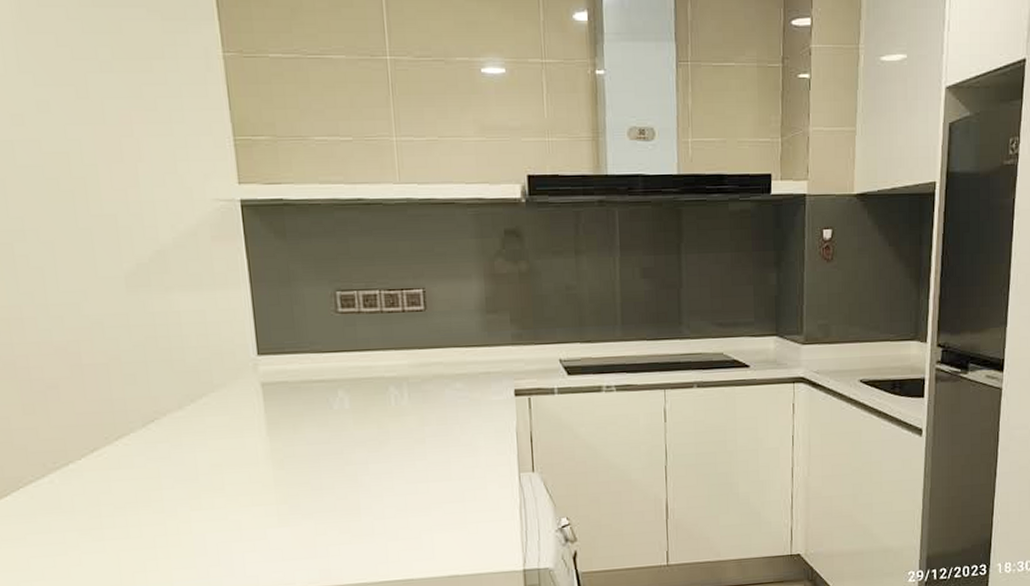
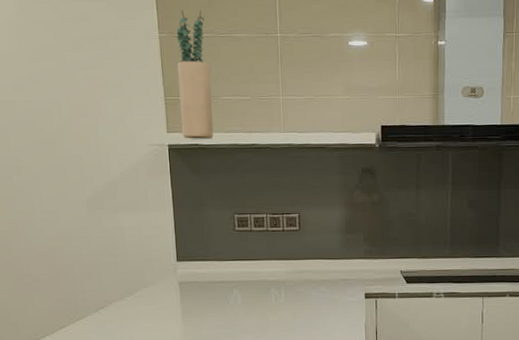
vase: none [247,22,304,193] -> present [176,10,214,140]

